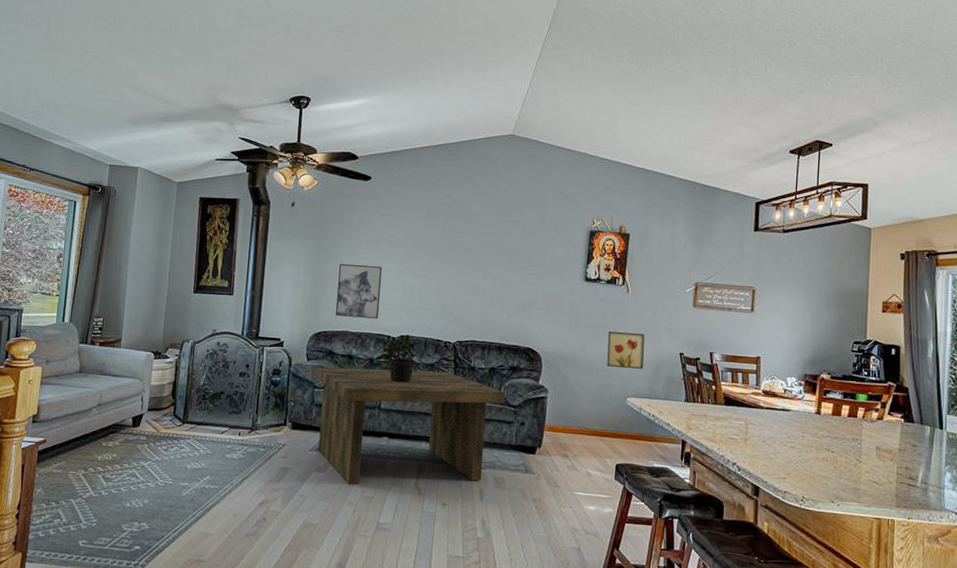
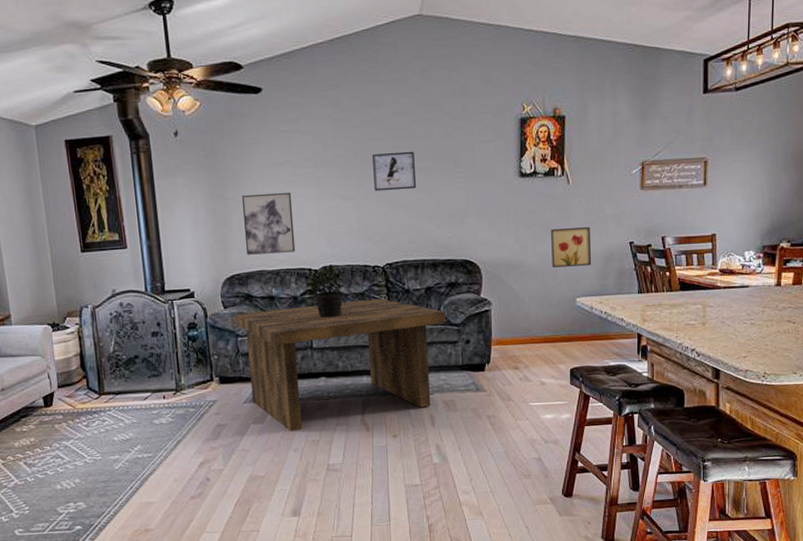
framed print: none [455,244,494,279] -> present [372,151,417,192]

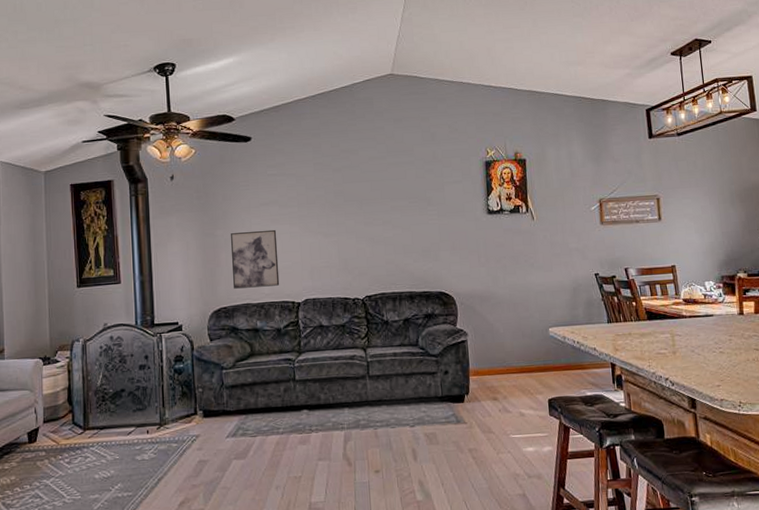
coffee table: present [235,298,446,432] -> none [220,330,424,468]
potted plant: present [304,264,346,318] -> none [288,297,327,350]
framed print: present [372,151,417,192] -> none [351,191,393,228]
wall art: present [551,227,592,268] -> none [520,260,561,299]

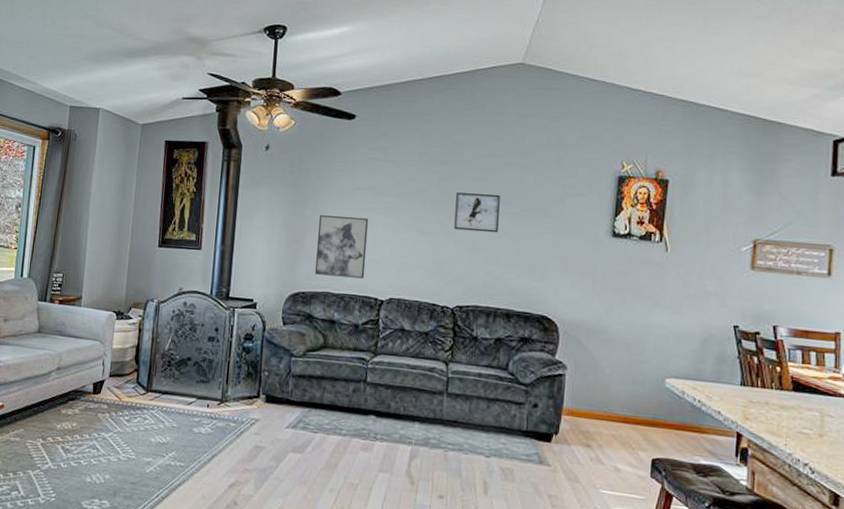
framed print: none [351,191,393,228] -> present [454,192,500,233]

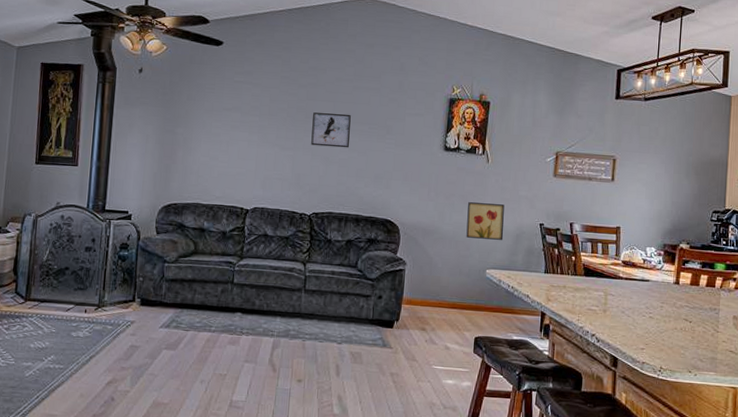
wall art: present [315,215,369,279] -> none [186,133,235,190]
wall art: none [640,298,688,344] -> present [466,202,504,240]

